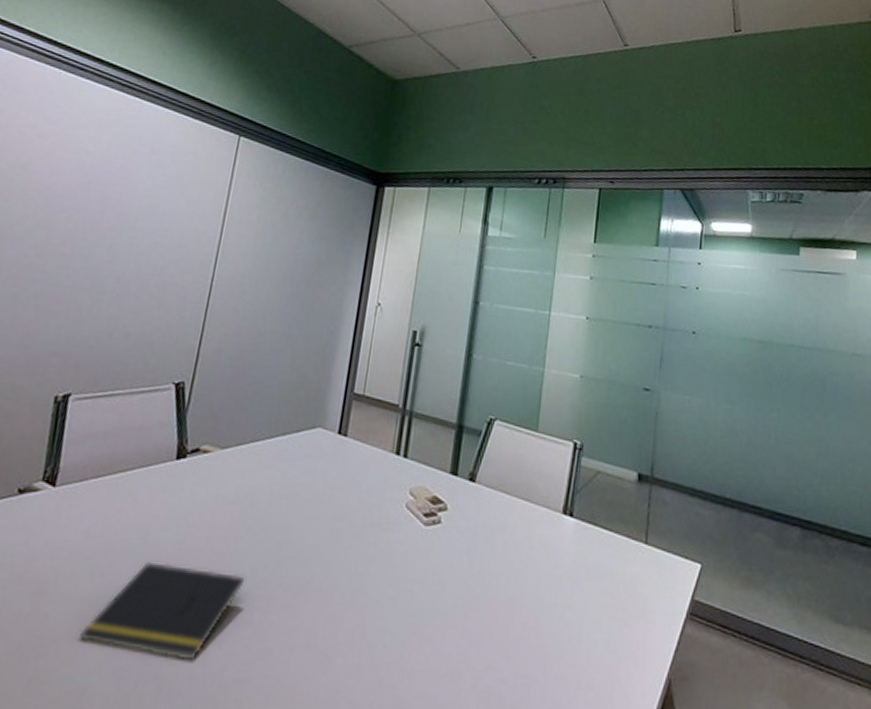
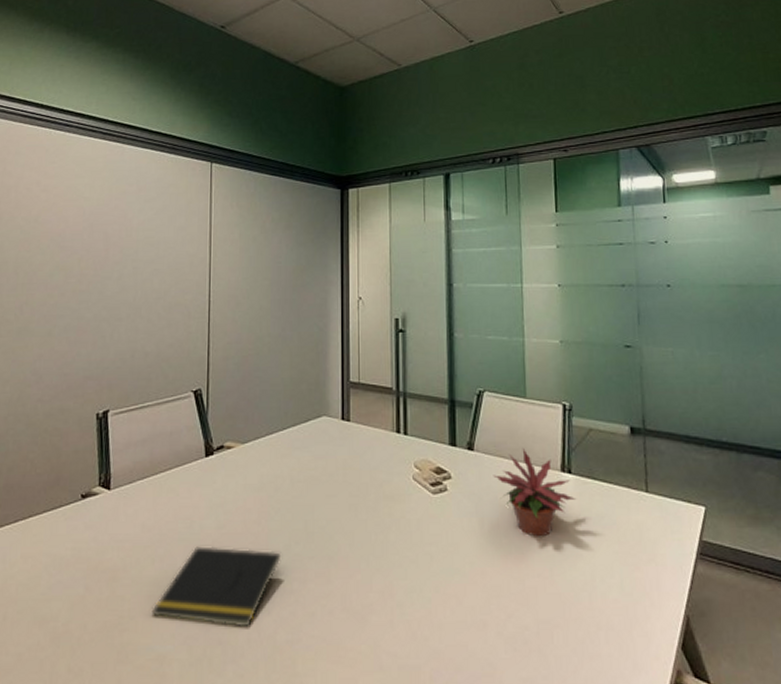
potted plant: none [491,485,575,583] -> present [493,449,577,537]

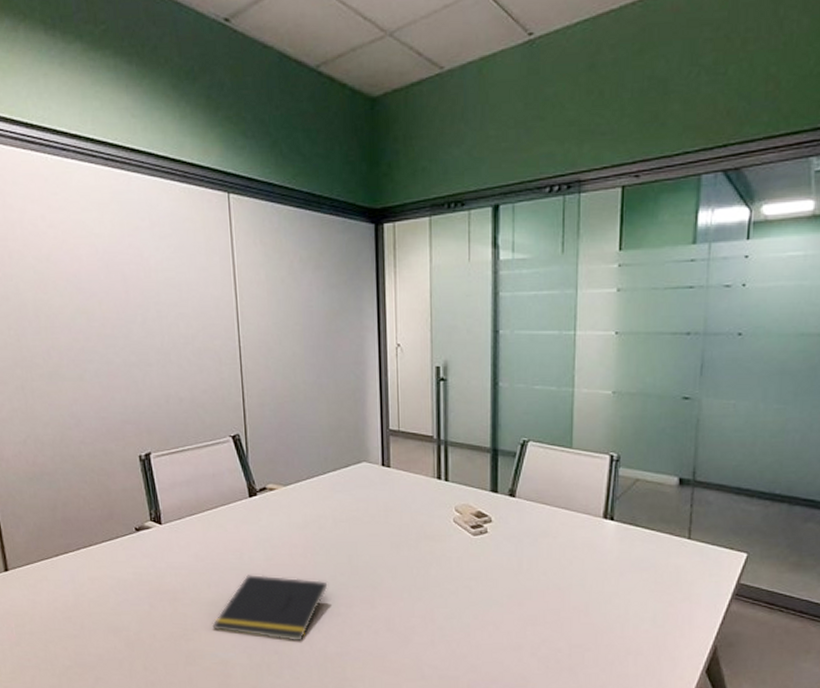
potted plant: present [493,449,577,537] -> none [534,496,617,576]

